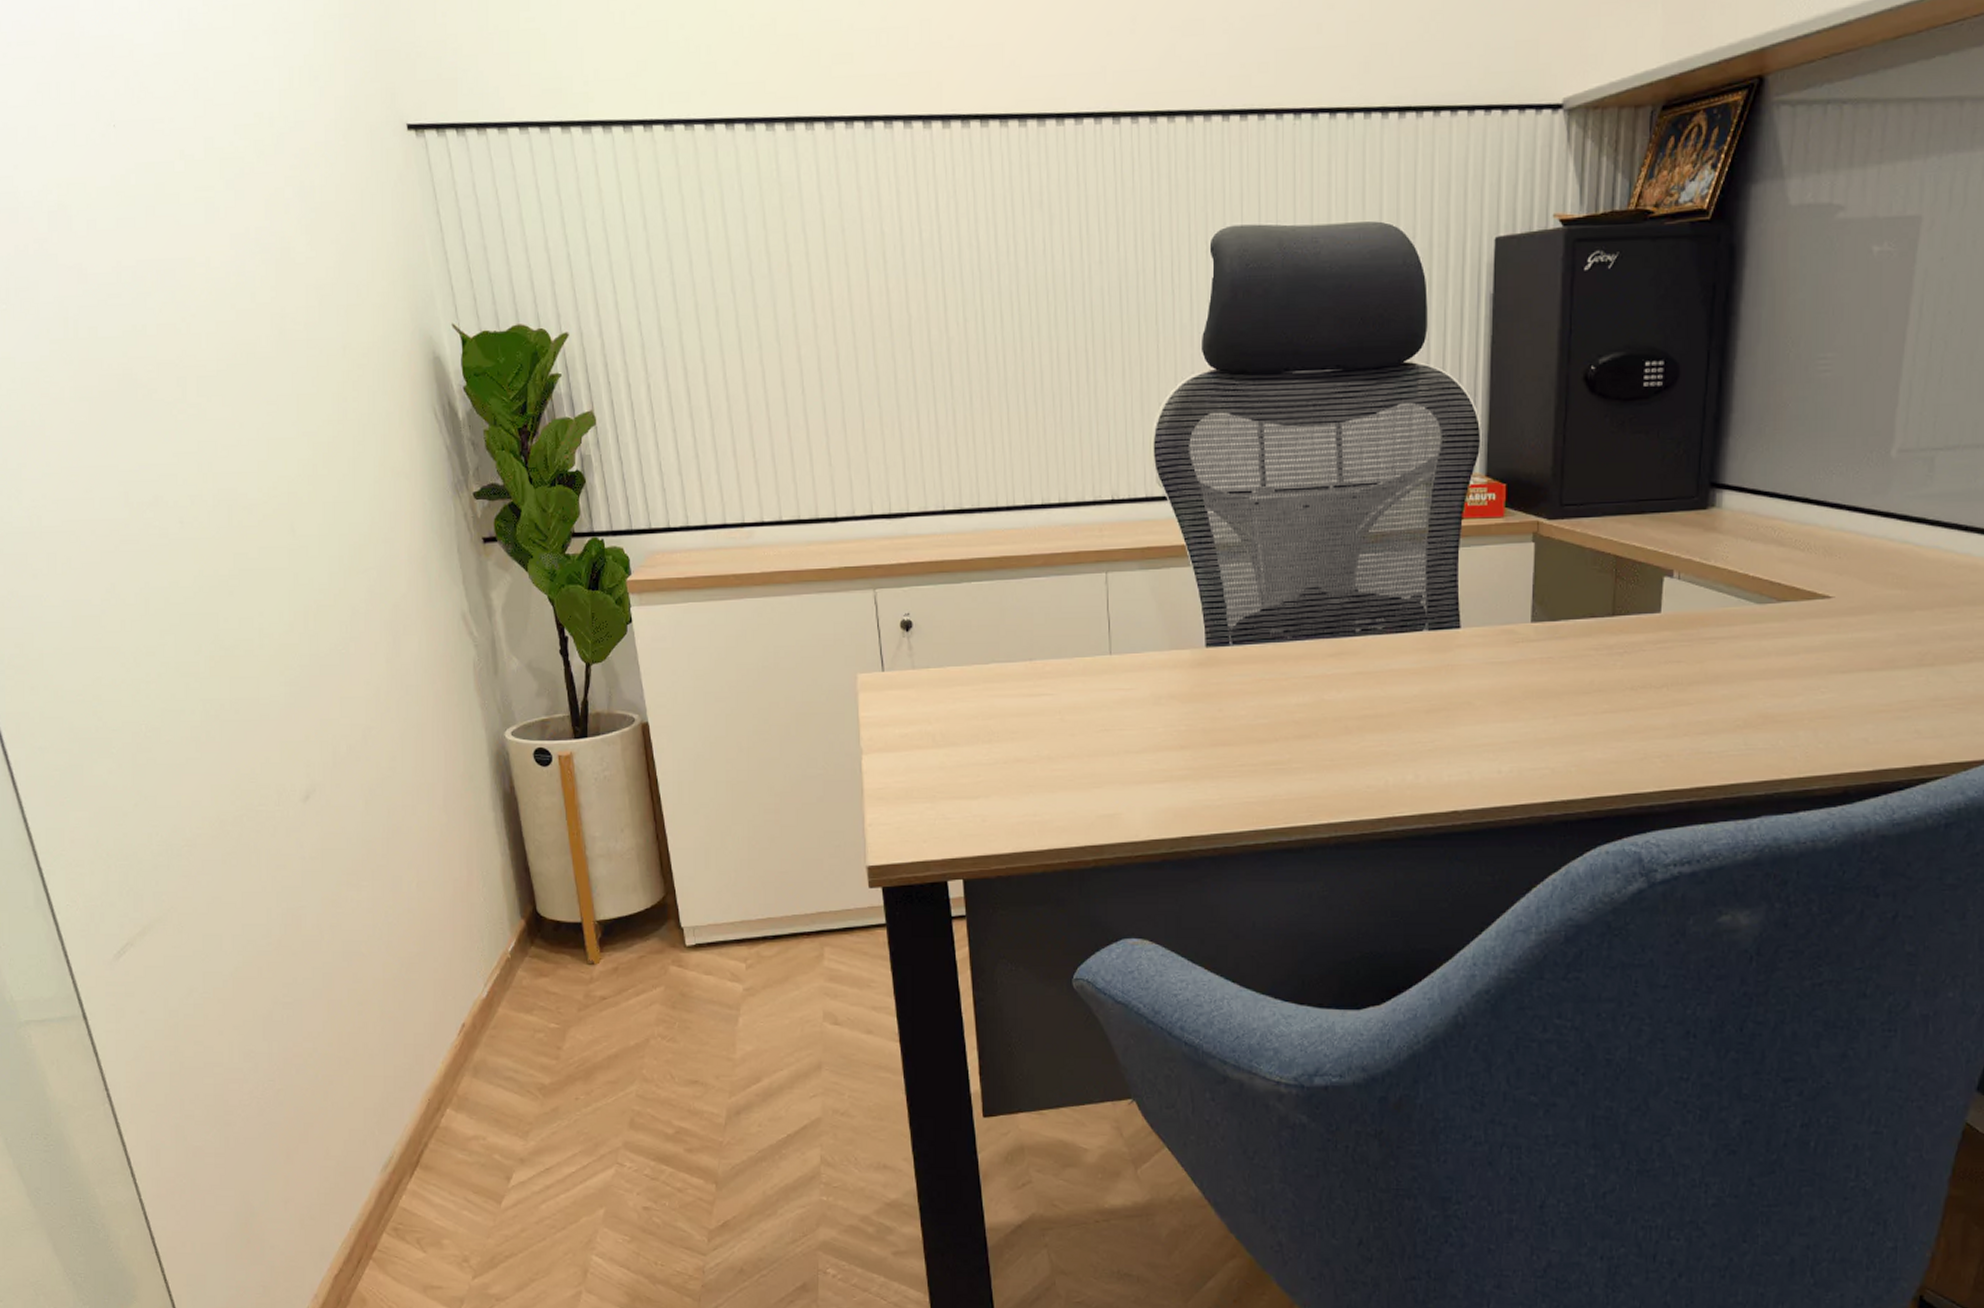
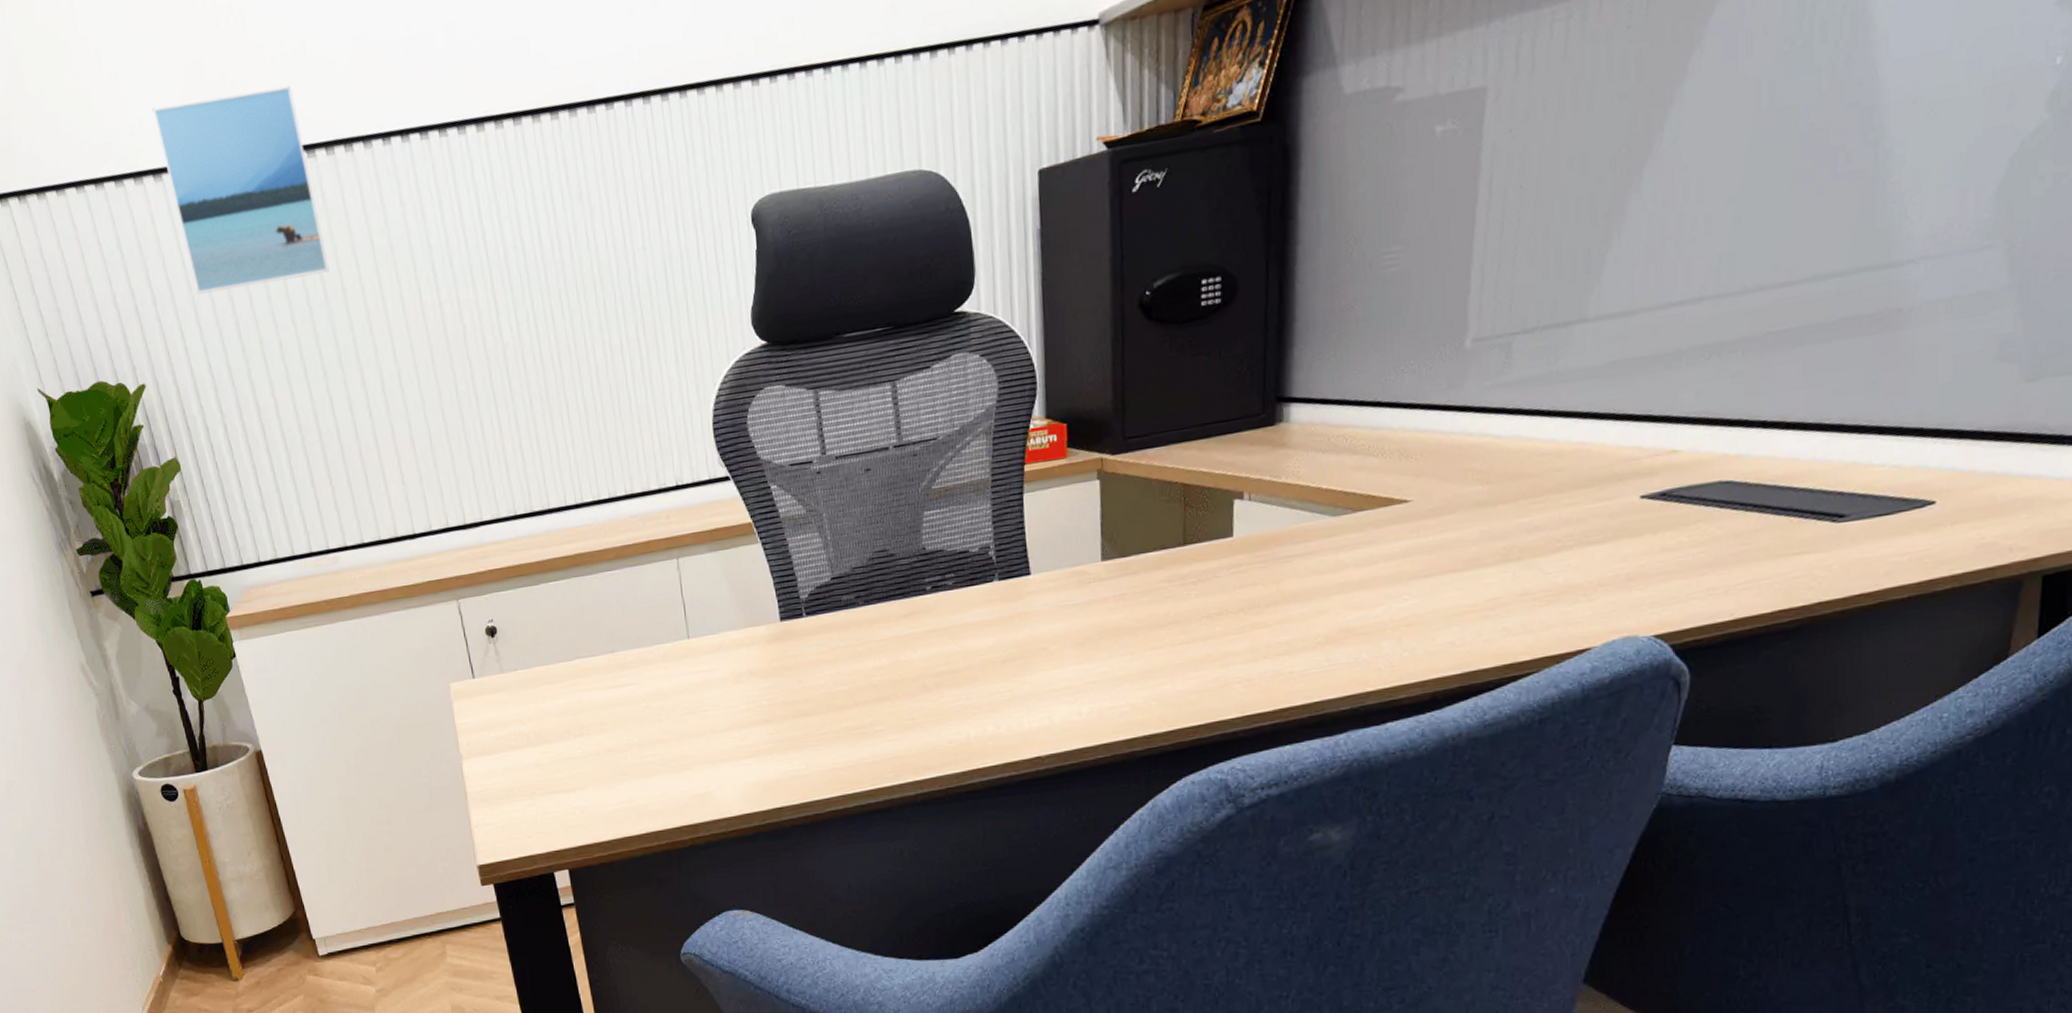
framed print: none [610,57,776,251] -> present [152,85,329,294]

